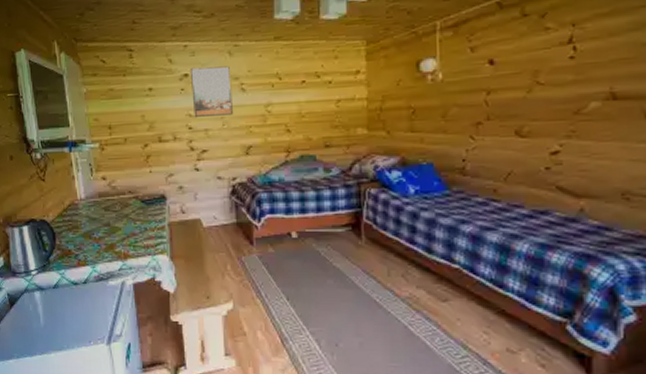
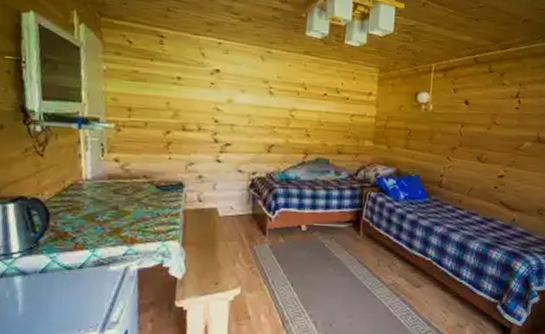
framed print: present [189,66,233,118] -> none [221,64,261,114]

